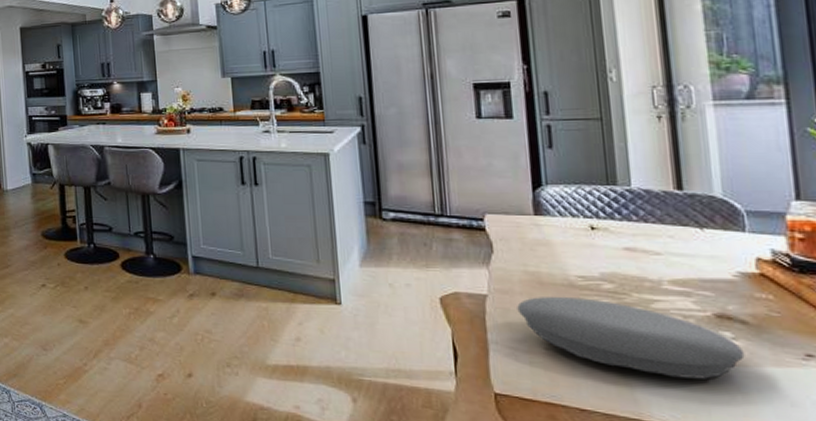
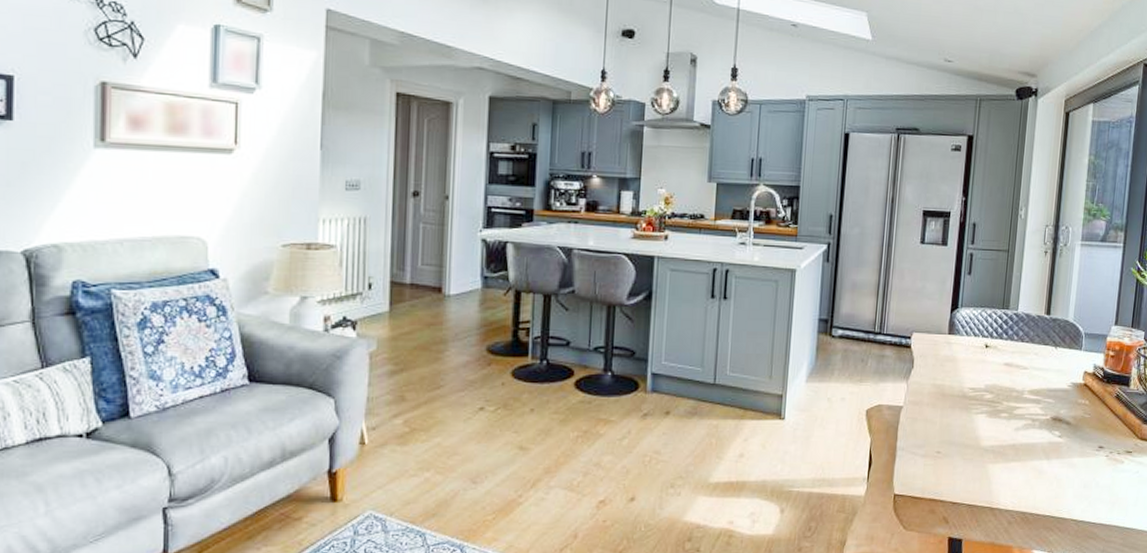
bowl: present [517,296,745,379] -> none [922,406,1064,471]

